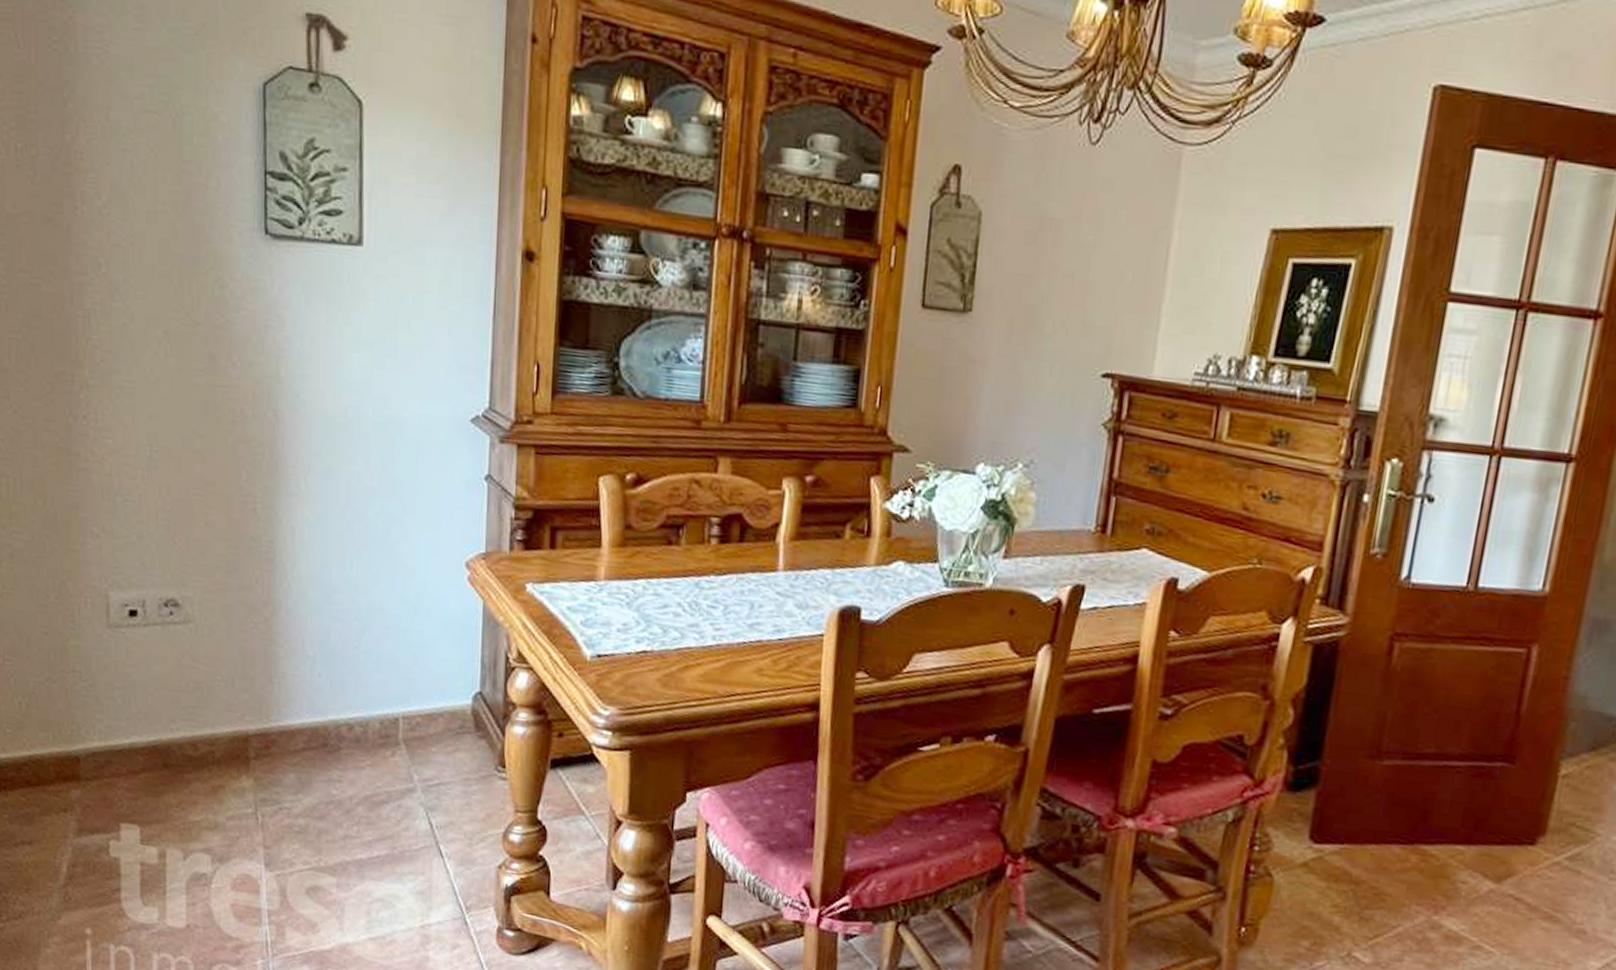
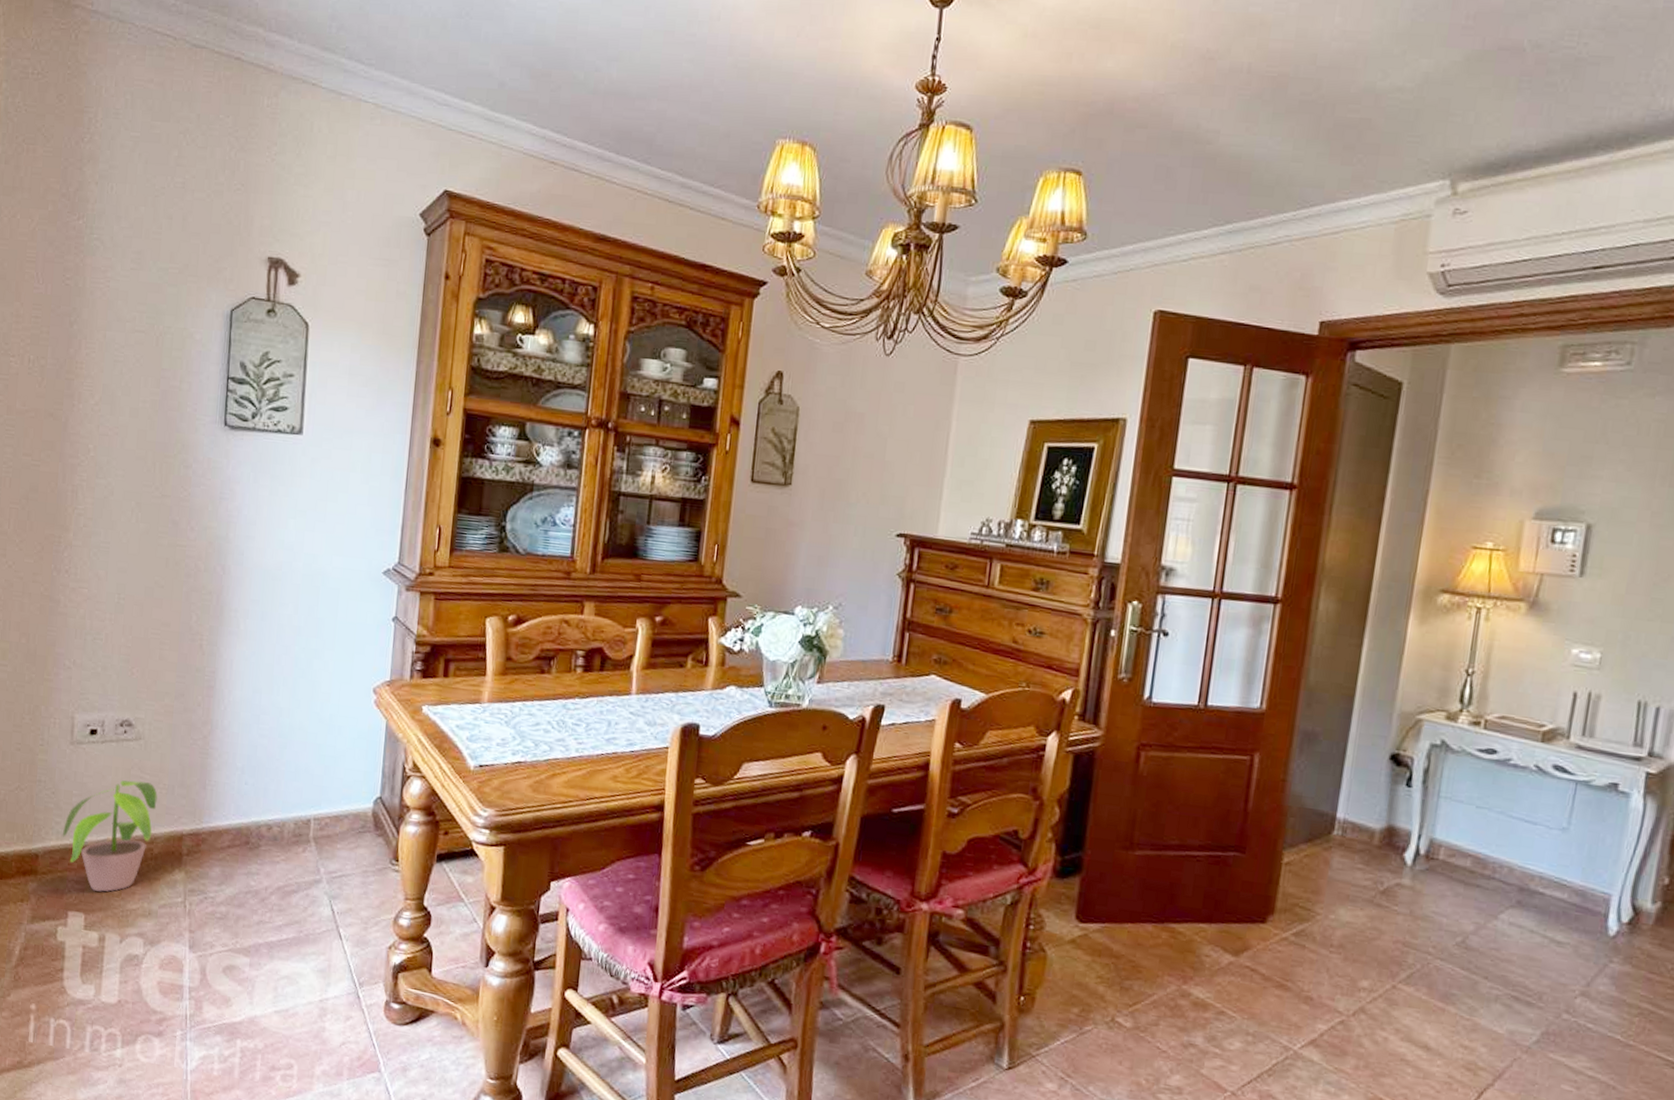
potted plant: none [105,670,215,801] -> present [62,780,158,892]

